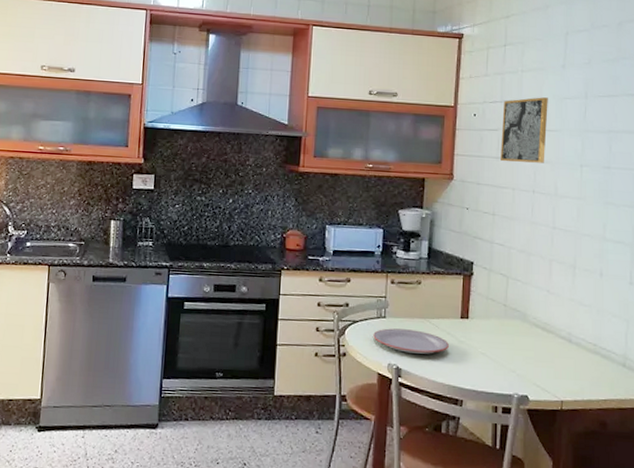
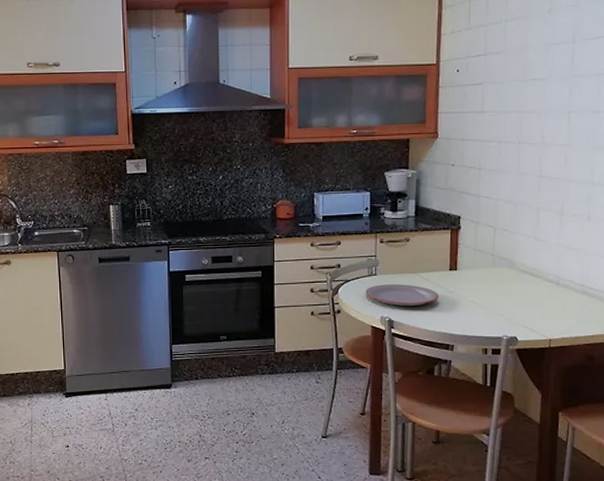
wall art: present [501,97,548,163] -> none [485,46,534,116]

